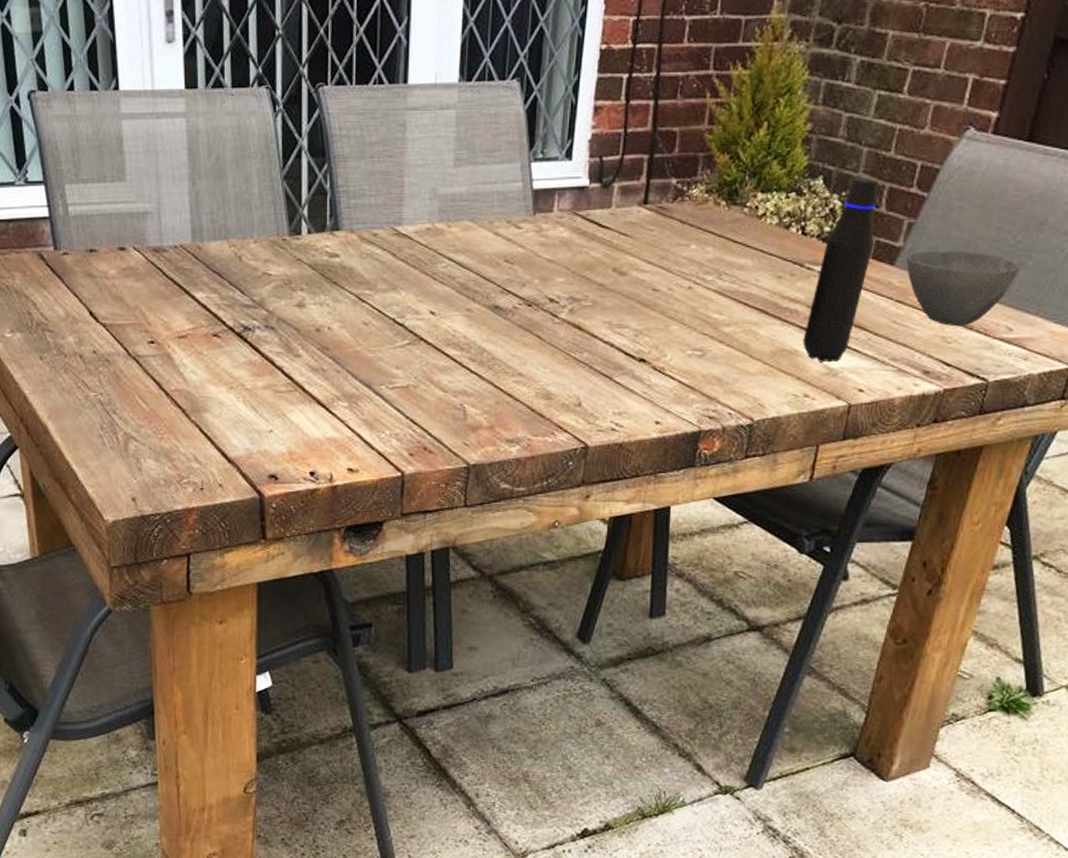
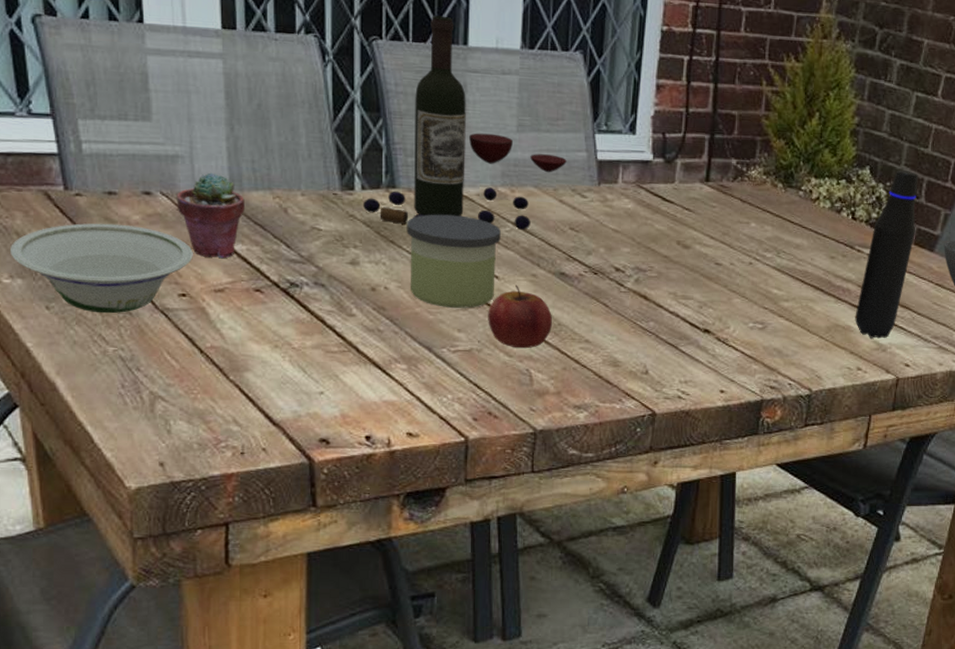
bowl: none [12,279,160,362] -> present [10,223,193,314]
potted succulent: none [146,226,205,306] -> present [177,172,246,258]
wine bottle: none [309,56,503,265] -> present [362,15,567,230]
candle: none [349,254,437,345] -> present [406,214,501,308]
apple: none [424,320,487,384] -> present [488,284,553,349]

